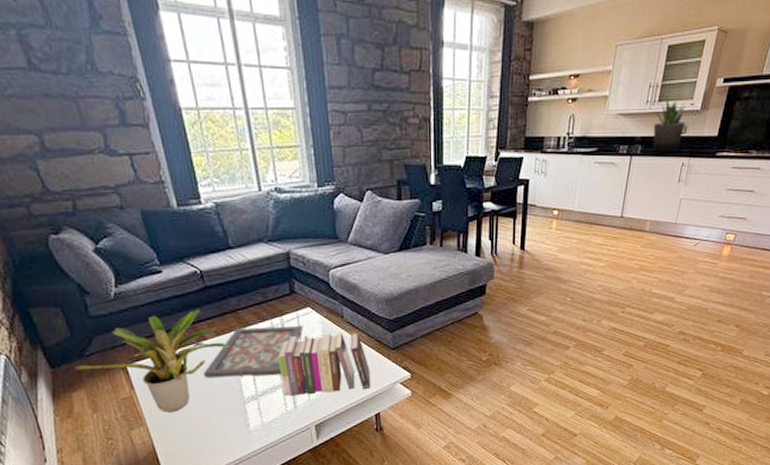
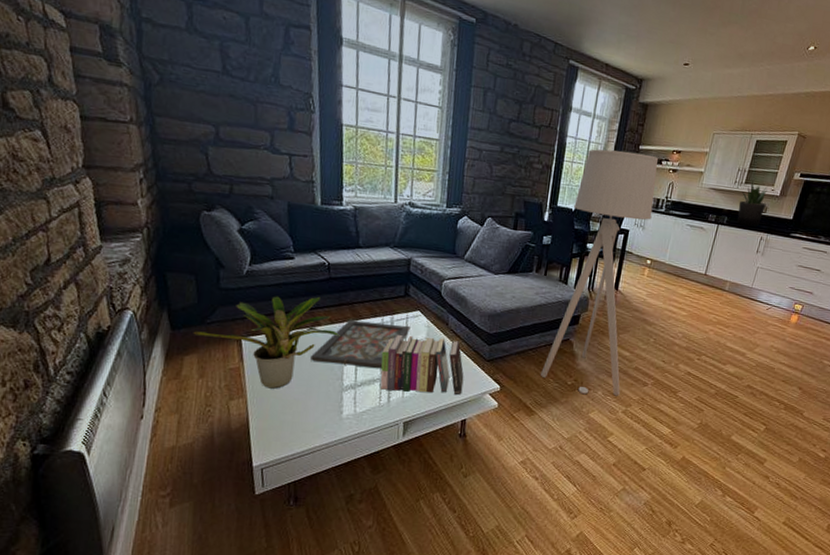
floor lamp: none [452,85,554,369] -> present [541,149,659,396]

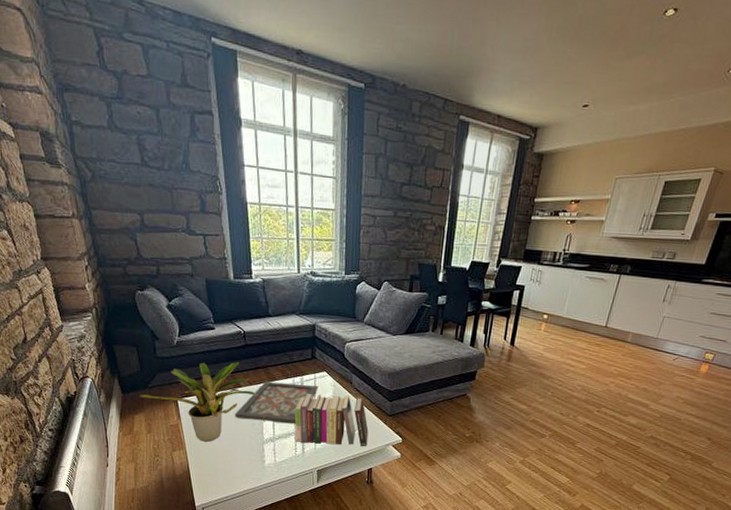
floor lamp: present [541,149,659,396] -> none [440,205,556,447]
planter: present [736,181,768,227] -> none [640,227,677,275]

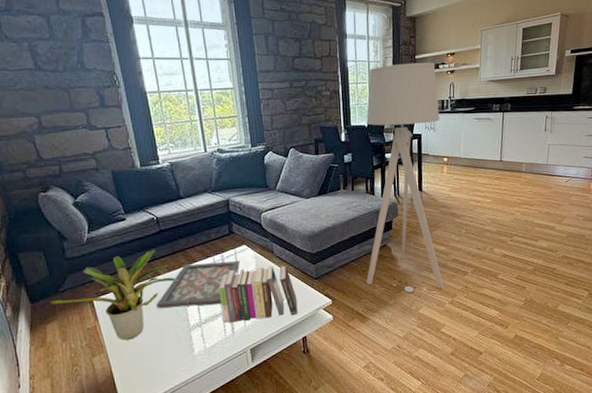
floor lamp: none [440,205,556,447] -> present [366,62,443,294]

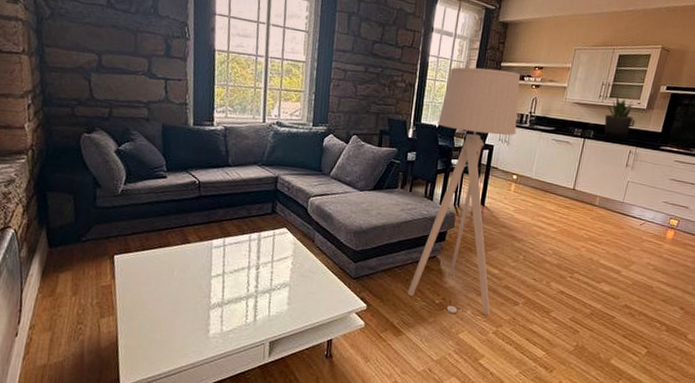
potted plant: present [50,249,180,340] -> none [68,214,210,307]
decorative tray: present [157,260,240,308] -> none [179,237,277,286]
books: present [219,265,298,323] -> none [247,251,330,314]
planter: none [519,67,545,109] -> present [603,95,633,141]

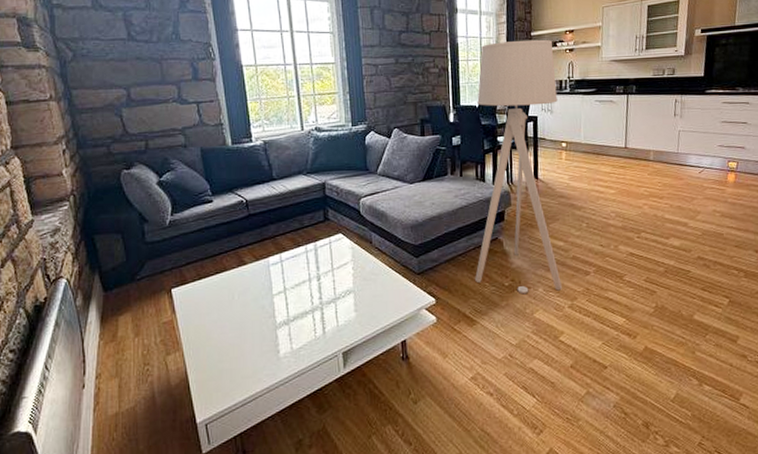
planter: present [603,95,633,141] -> none [645,46,673,91]

